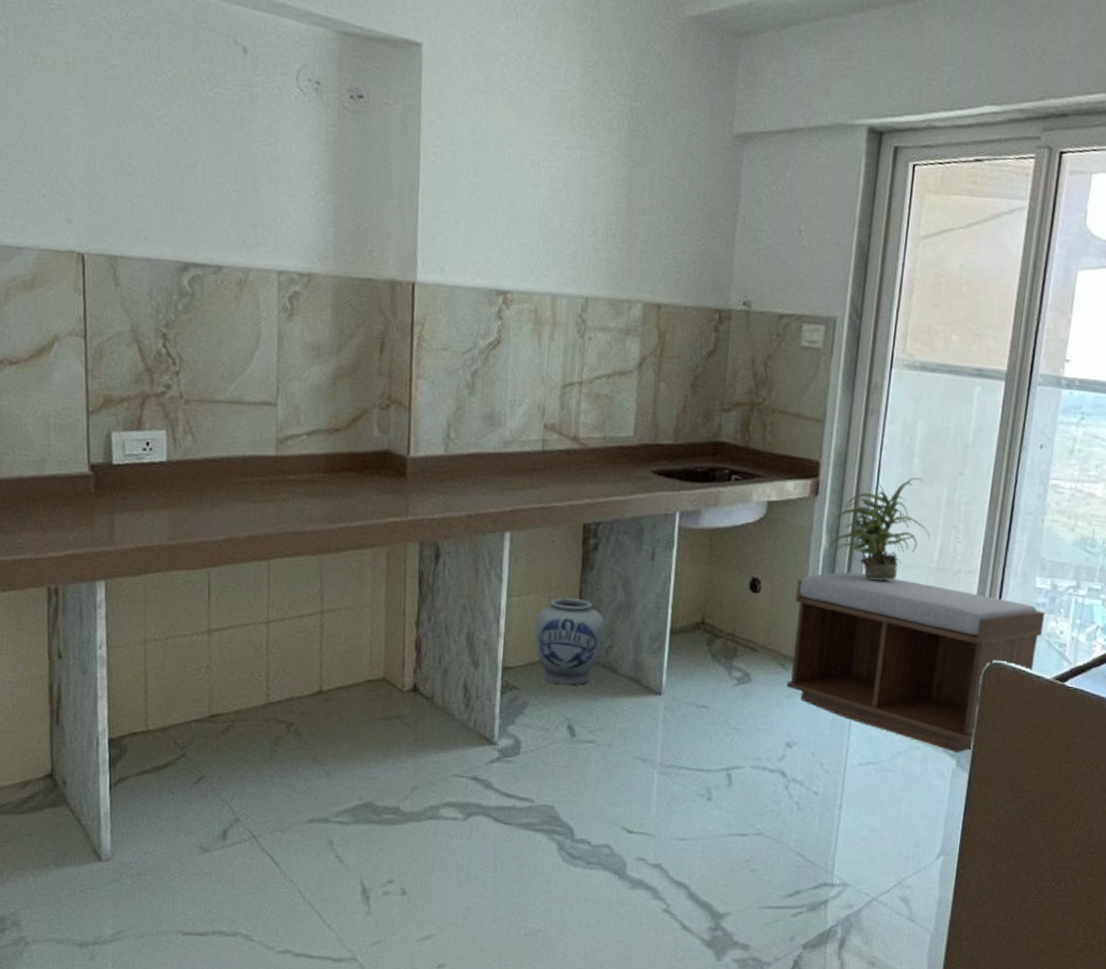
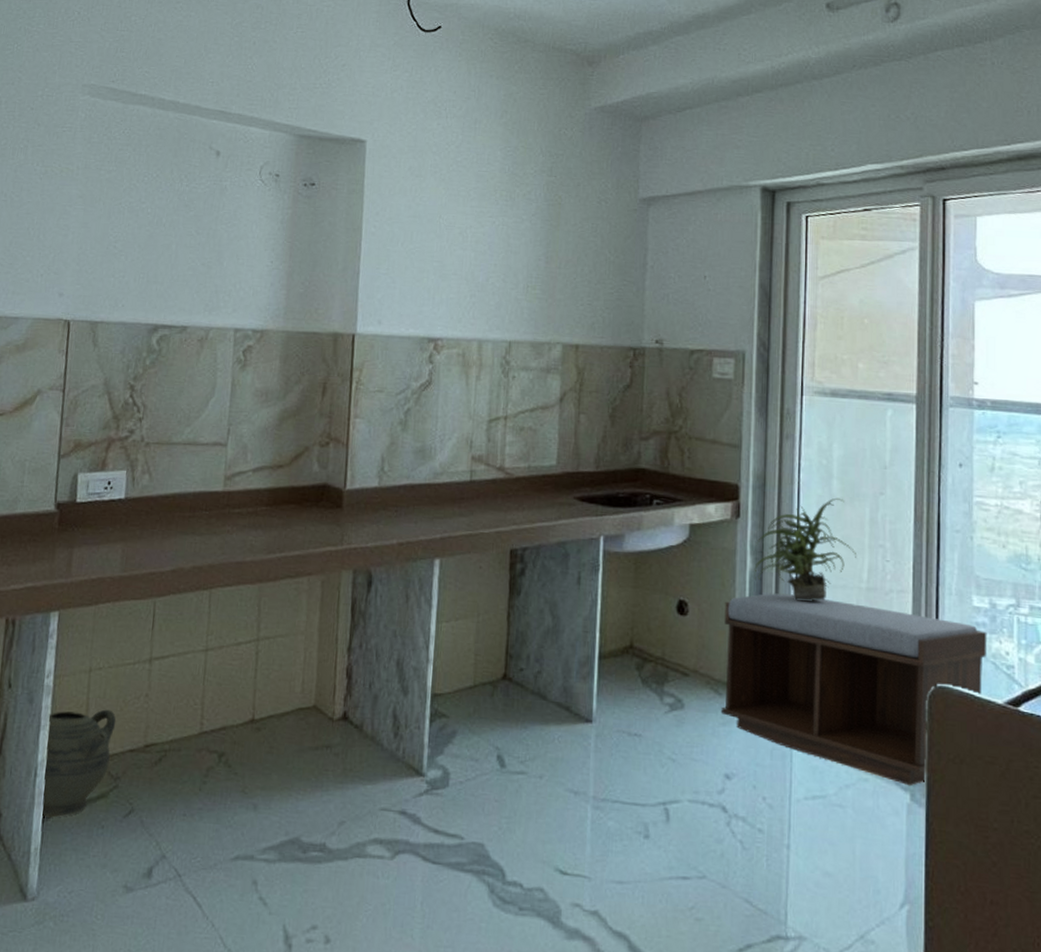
ceramic jug: none [105,680,178,785] -> present [41,709,116,818]
vase: present [534,598,605,686] -> none [463,623,534,713]

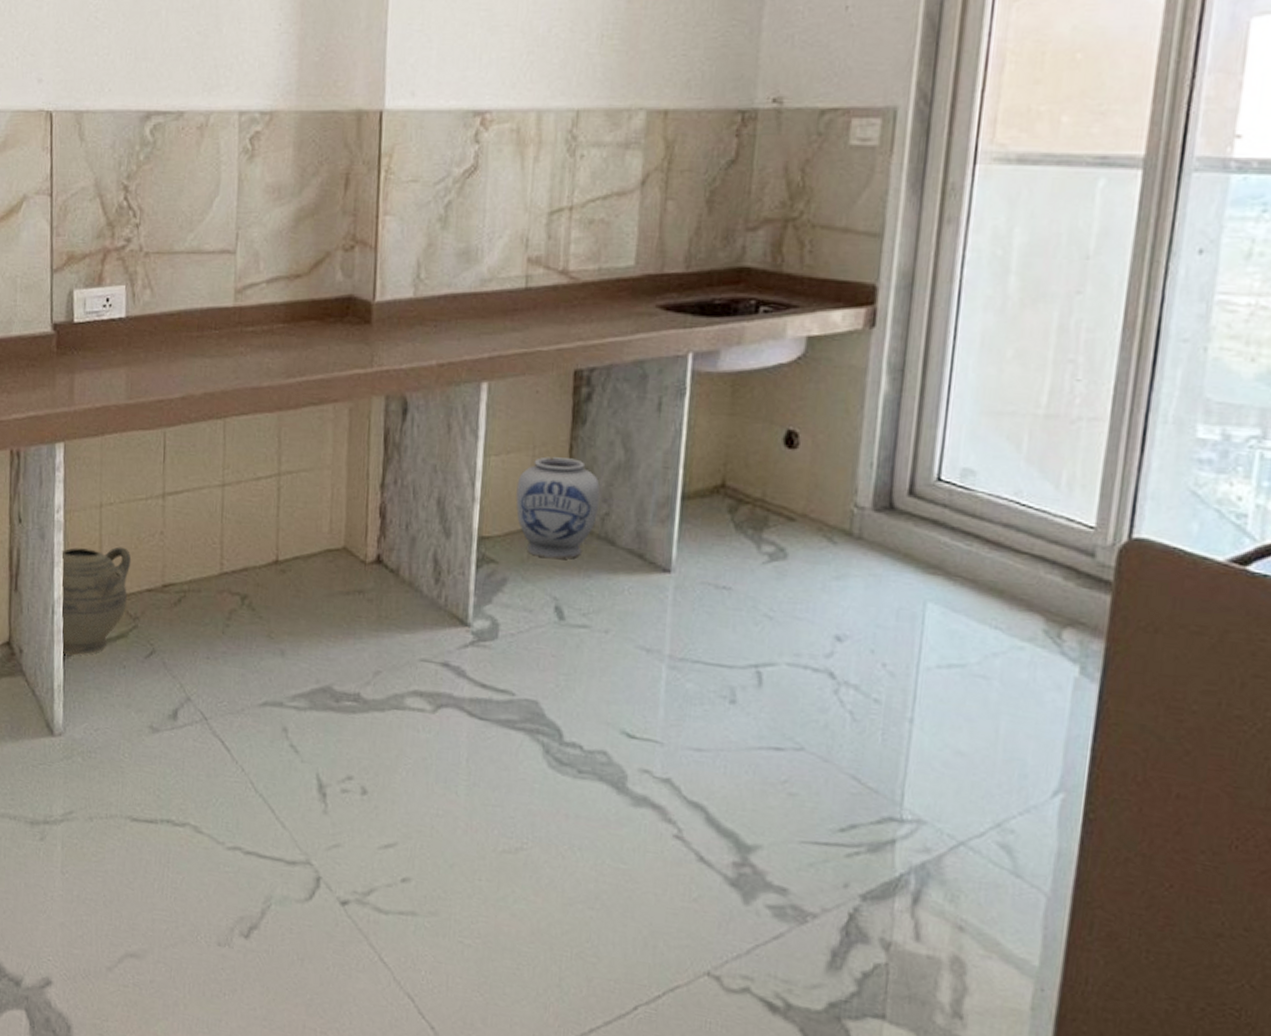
vase: none [463,623,534,713] -> present [516,456,601,560]
bench: present [720,593,987,786] -> none [834,421,1213,658]
potted plant: present [754,497,856,602] -> none [889,299,1035,432]

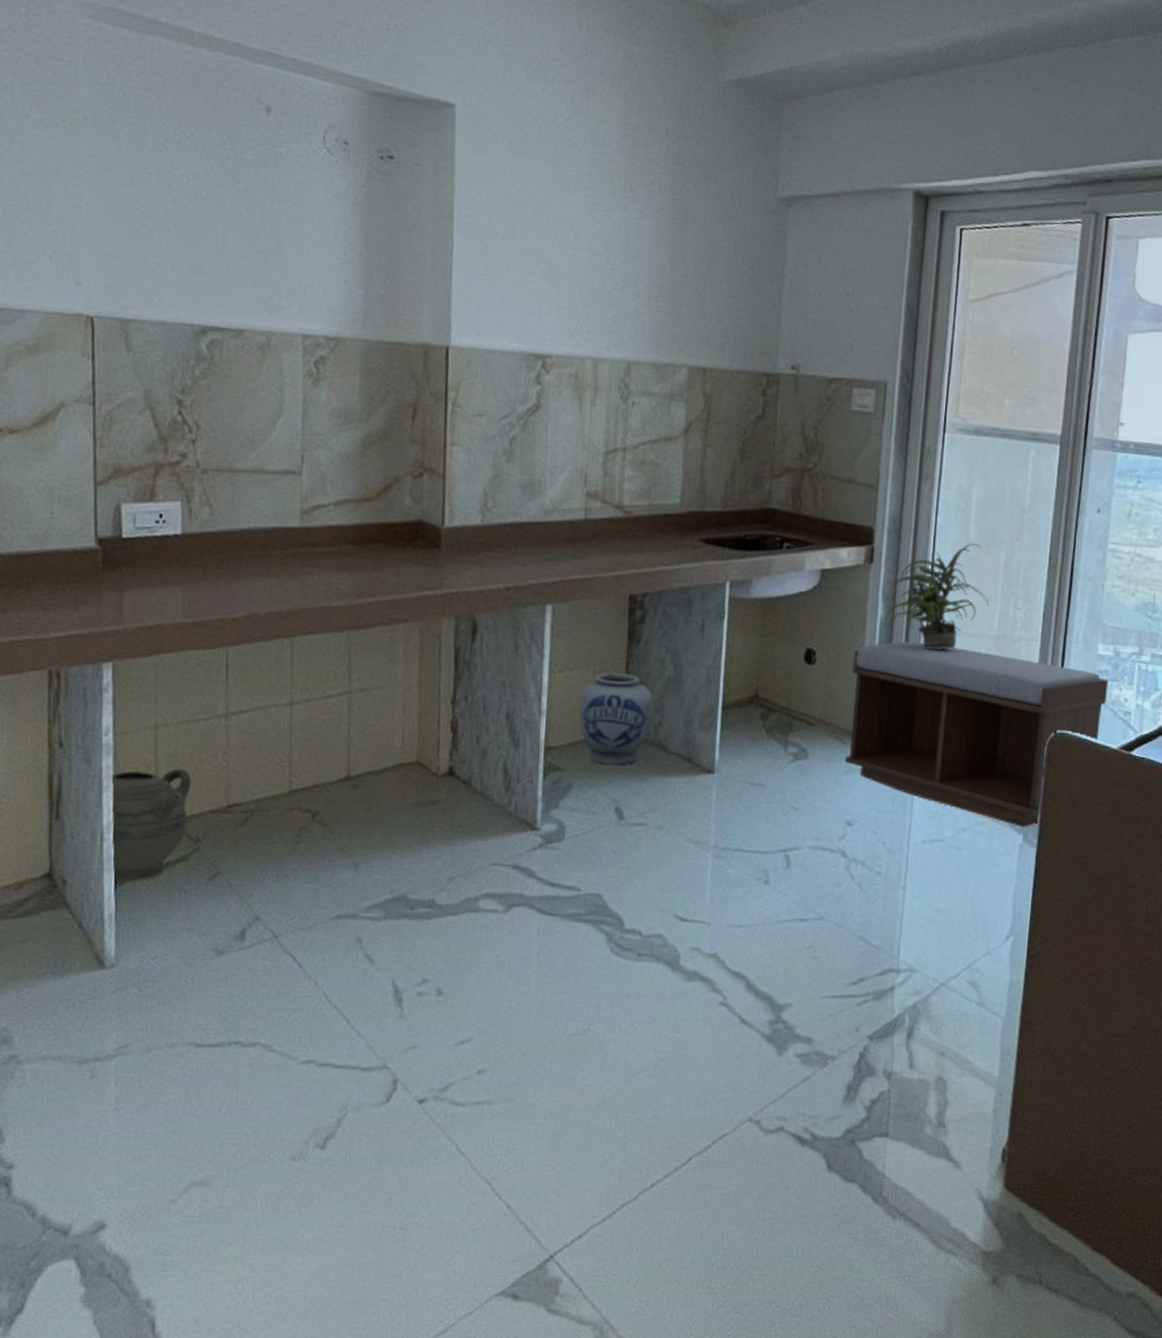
bench: none [834,421,1213,658] -> present [844,641,1109,828]
potted plant: none [889,299,1035,432] -> present [884,543,989,650]

